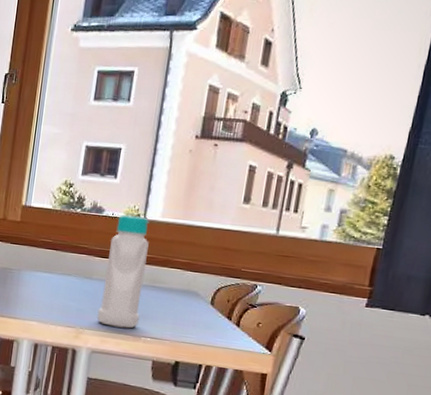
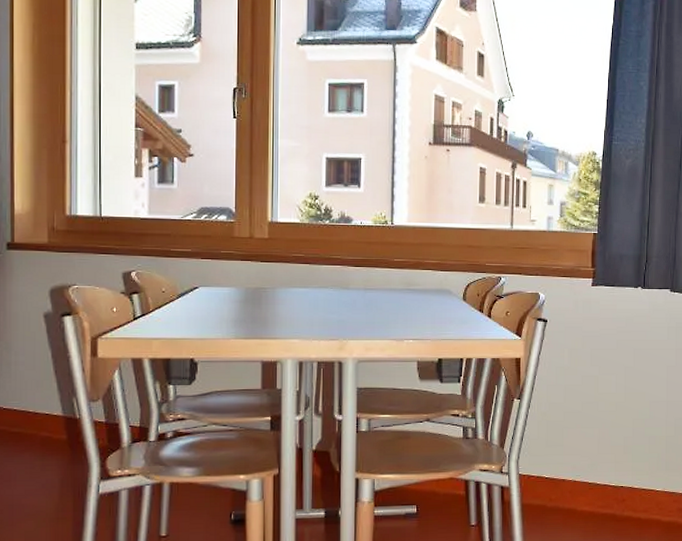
bottle: present [97,214,149,329] -> none [359,222,400,333]

